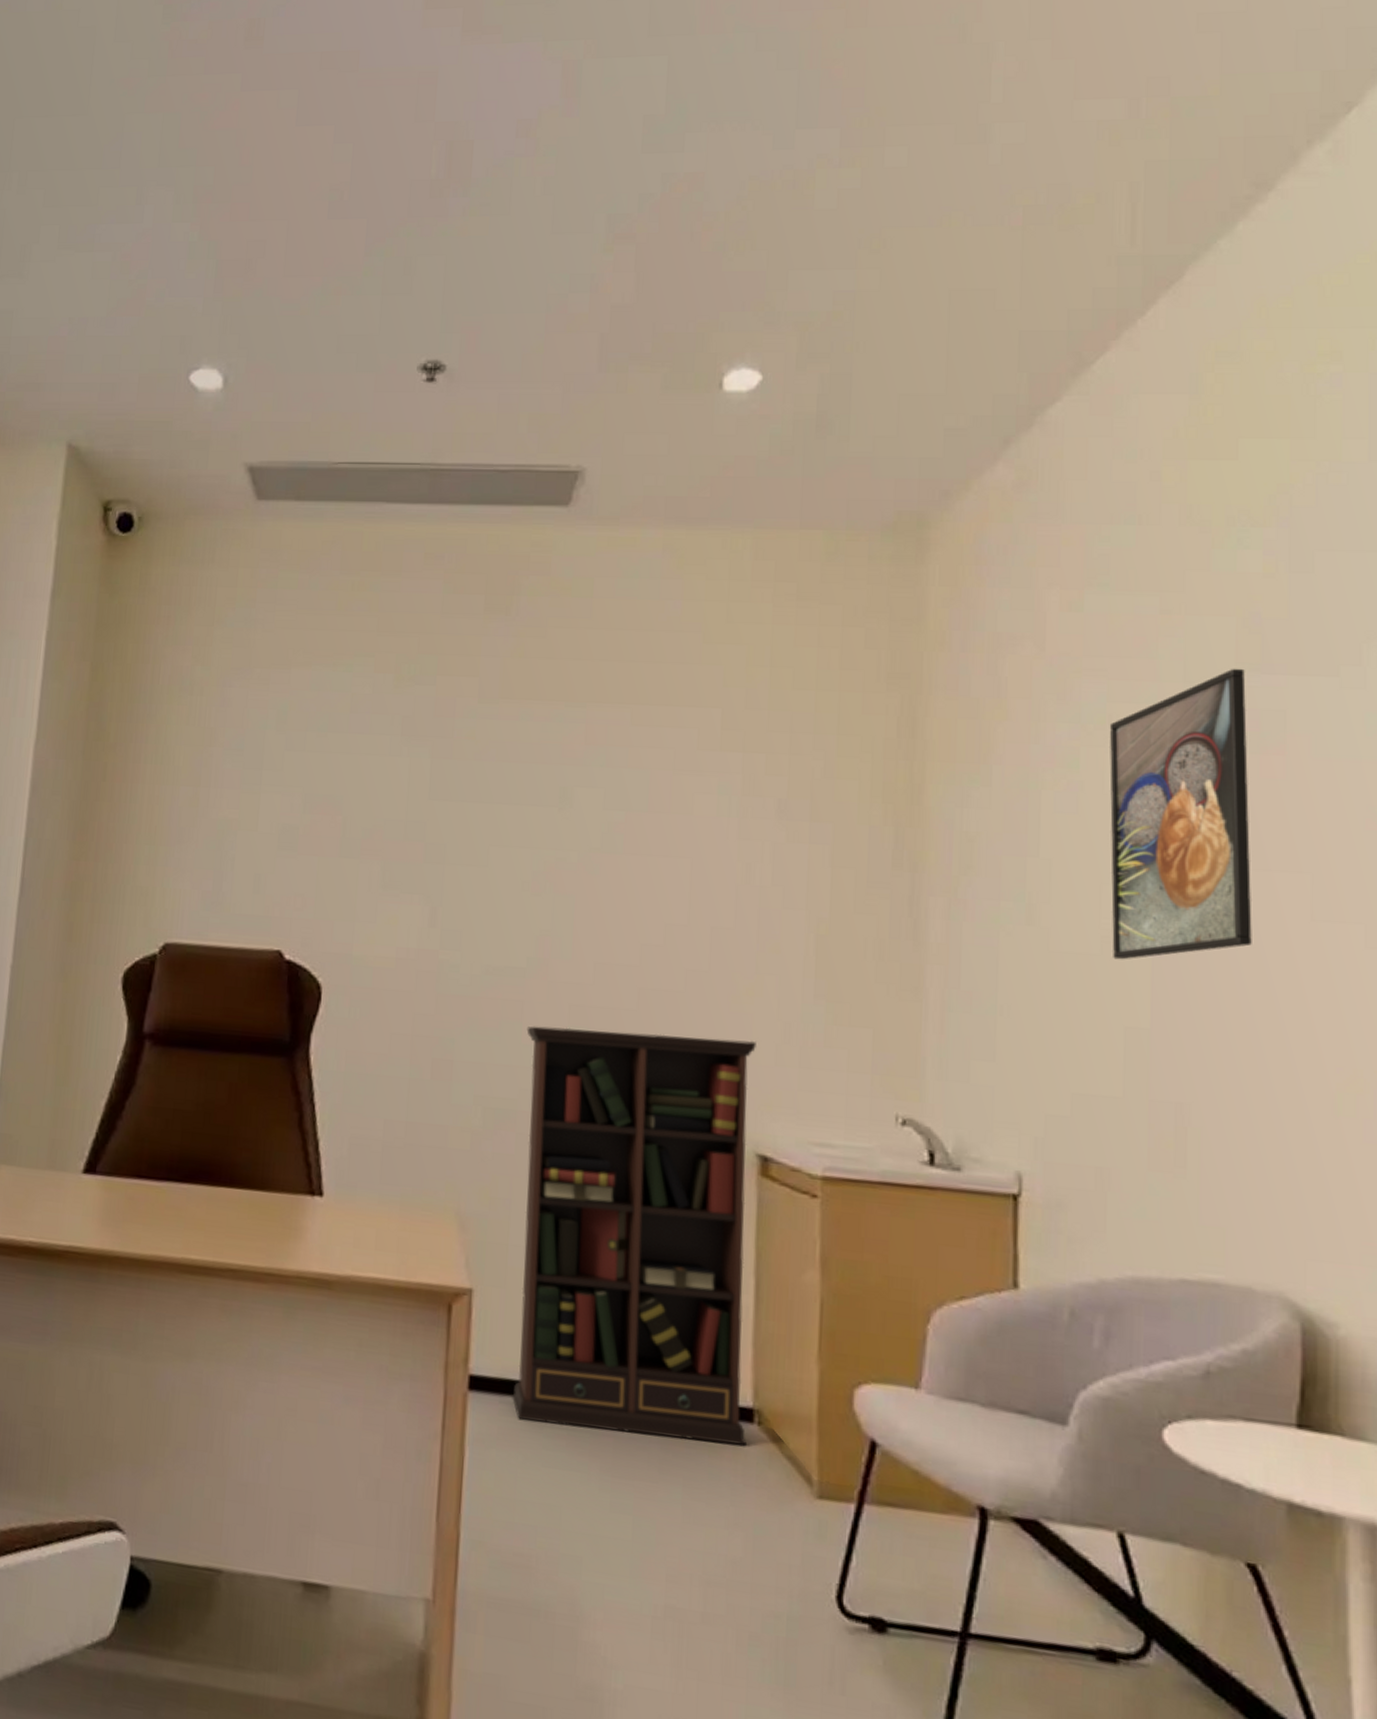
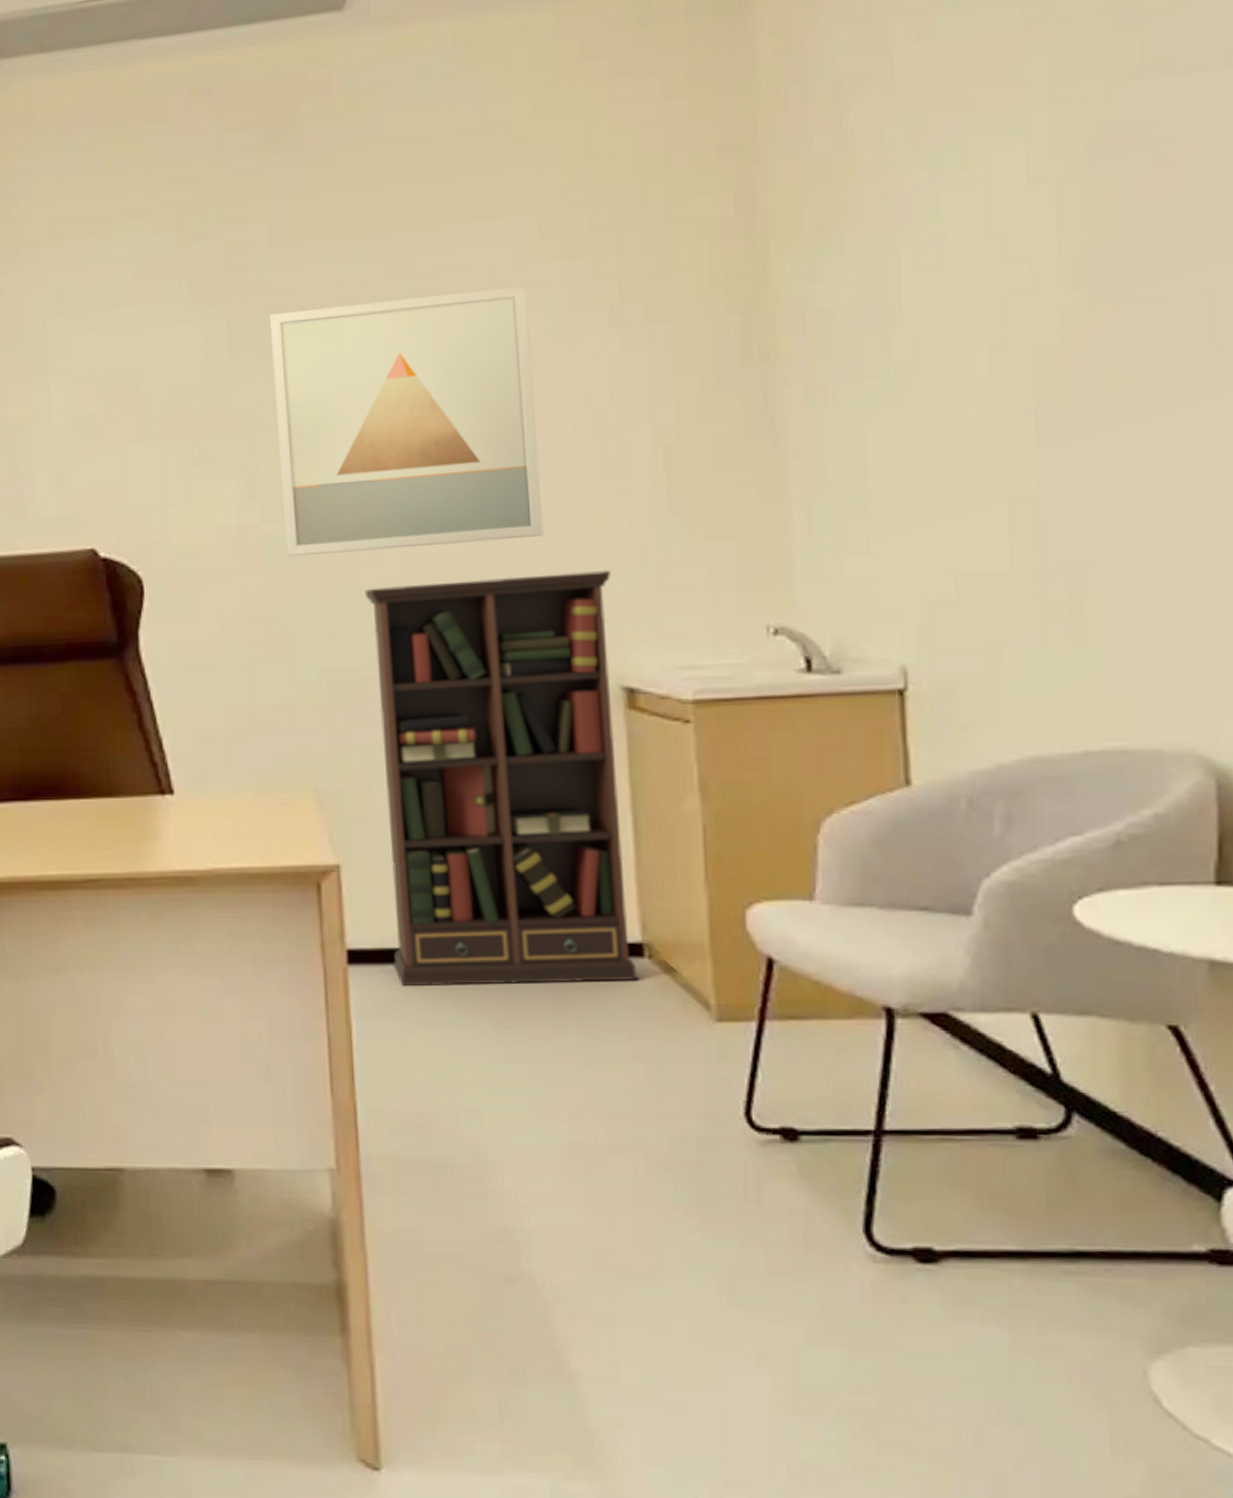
wall art: none [459,761,704,1001] -> present [269,285,544,557]
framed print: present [1109,668,1252,960] -> none [972,76,1145,425]

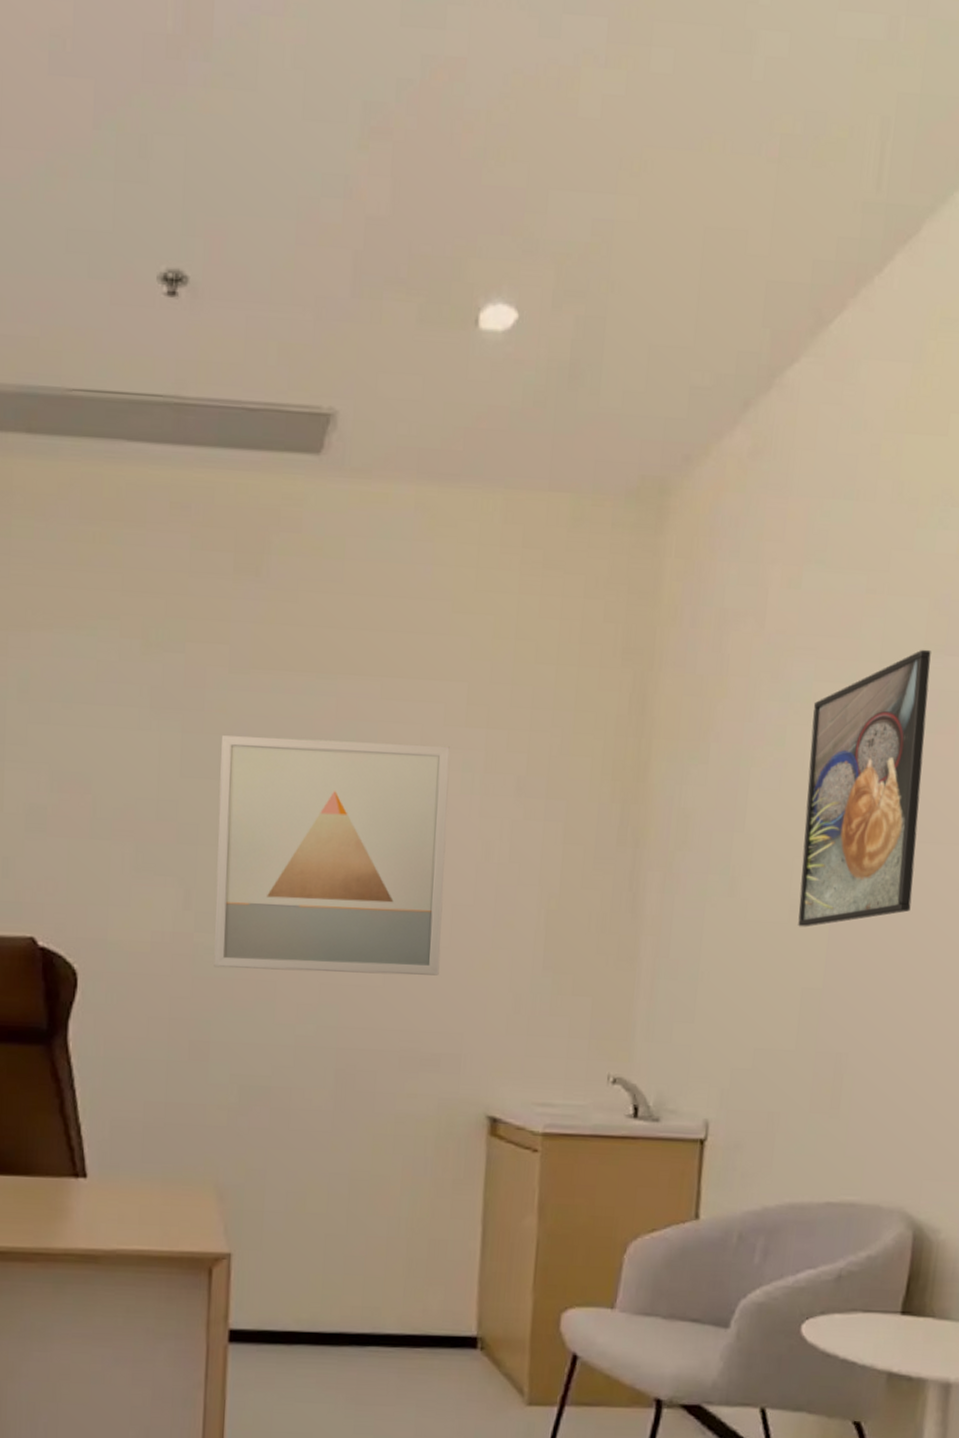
bookcase: present [364,569,639,987] -> none [268,1005,490,1369]
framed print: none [972,76,1145,425] -> present [798,649,931,927]

